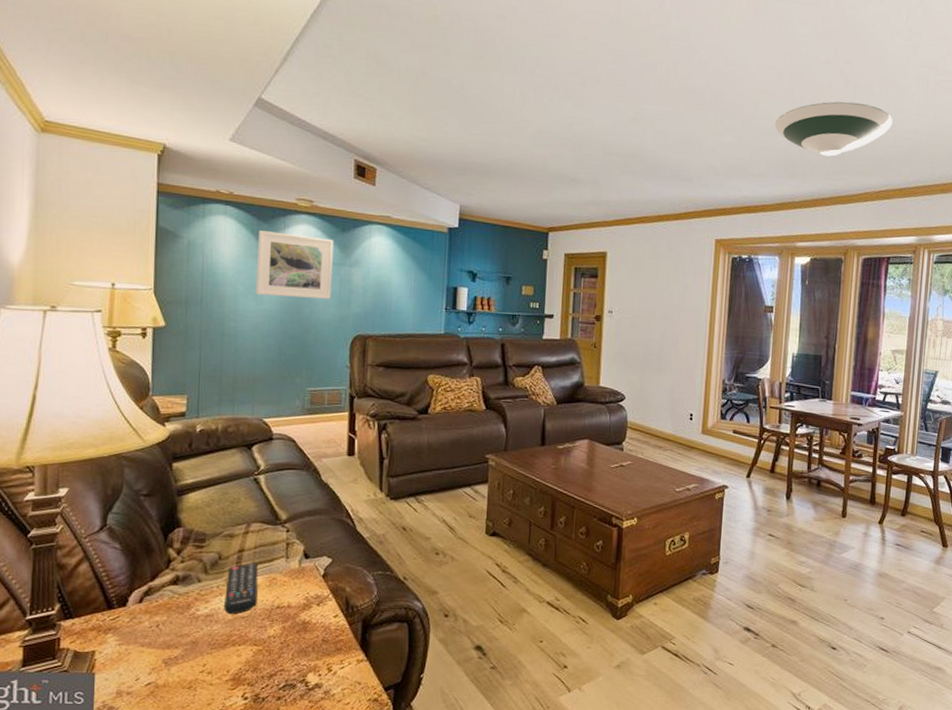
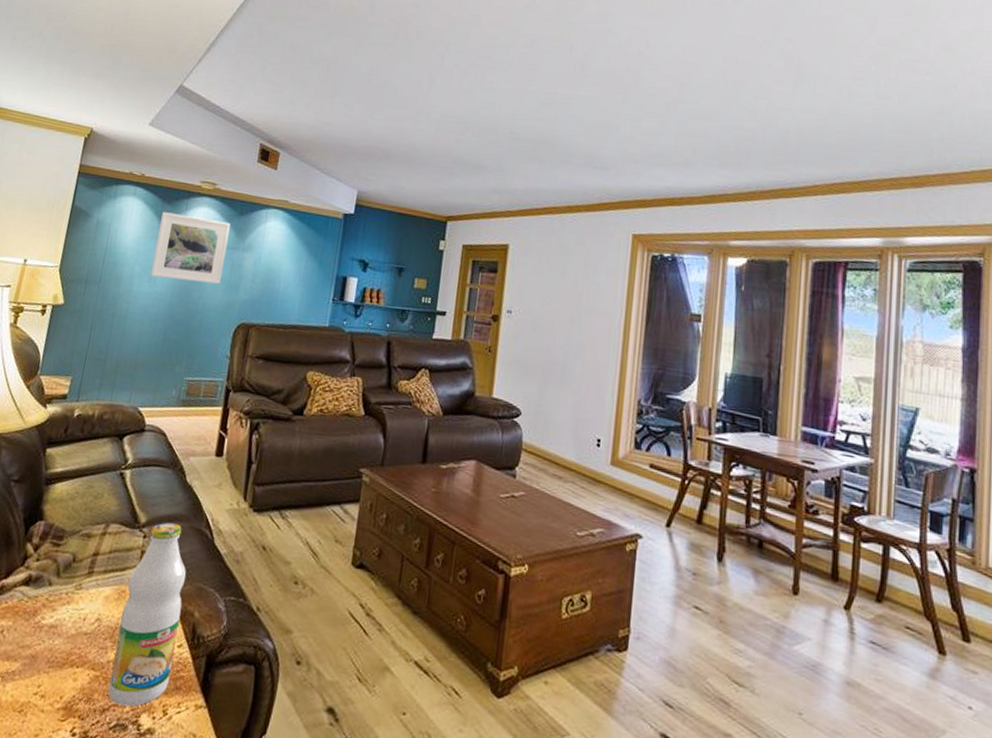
remote control: present [224,563,259,614] -> none [69,569,111,629]
bottle: none [273,517,334,670] -> present [108,522,187,707]
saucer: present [775,101,893,157] -> none [704,83,847,144]

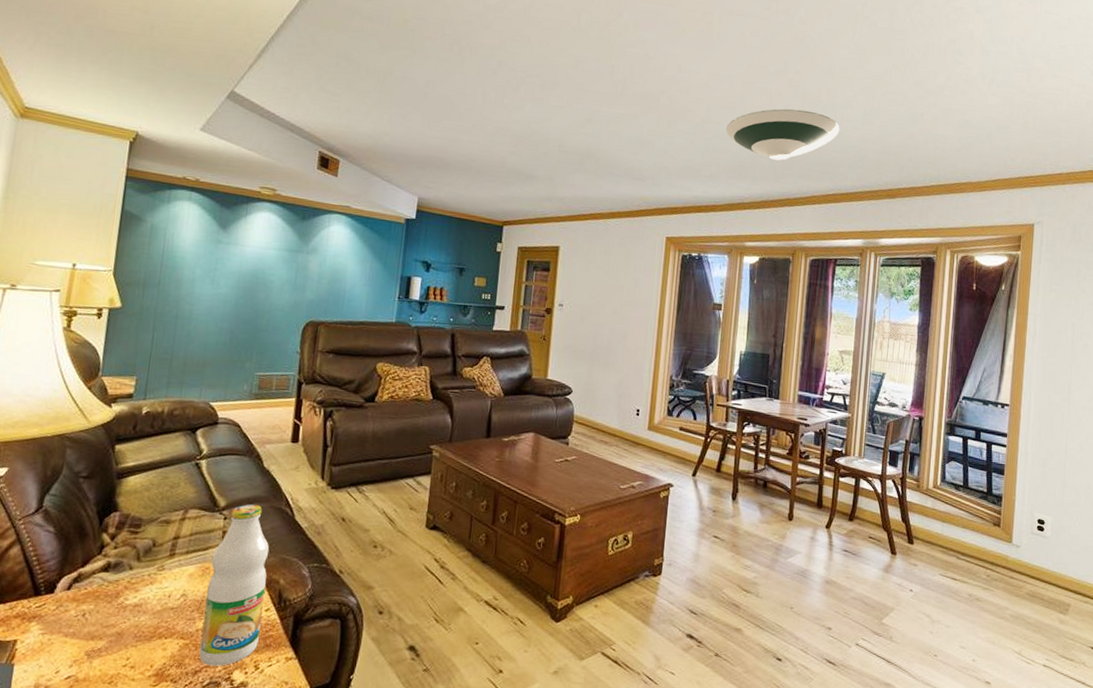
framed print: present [151,212,231,284] -> none [213,216,293,285]
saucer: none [704,83,847,144] -> present [726,109,840,161]

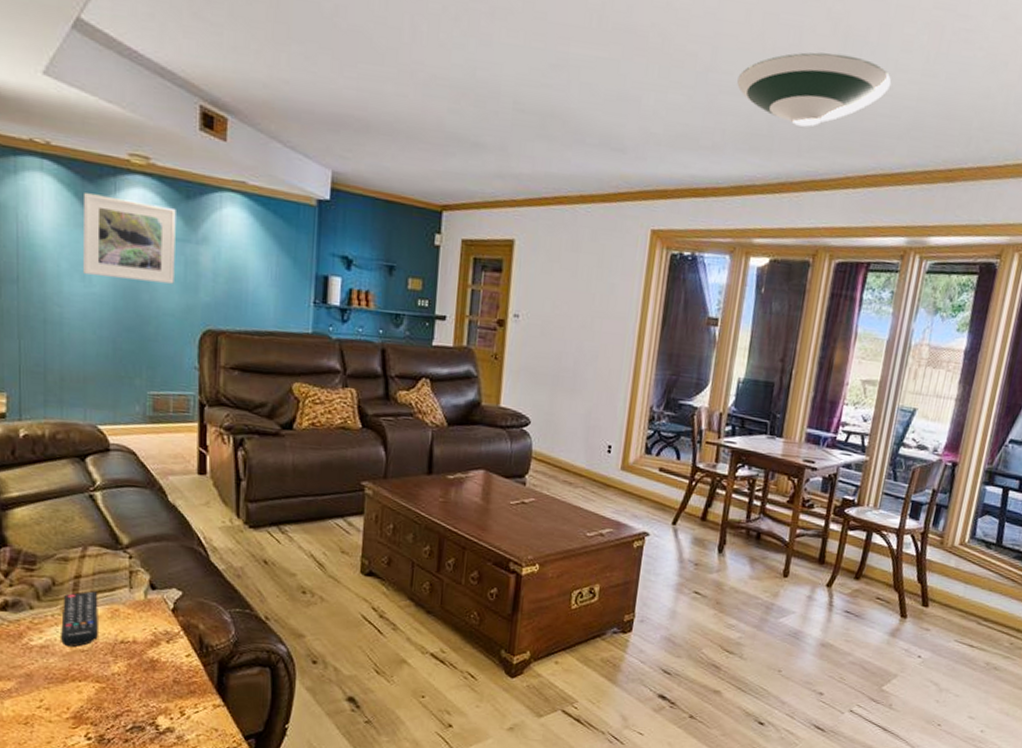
remote control: none [153,551,193,604] -> present [61,591,98,647]
bottle: present [199,504,270,666] -> none [118,542,184,711]
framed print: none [213,216,293,285] -> present [84,193,176,284]

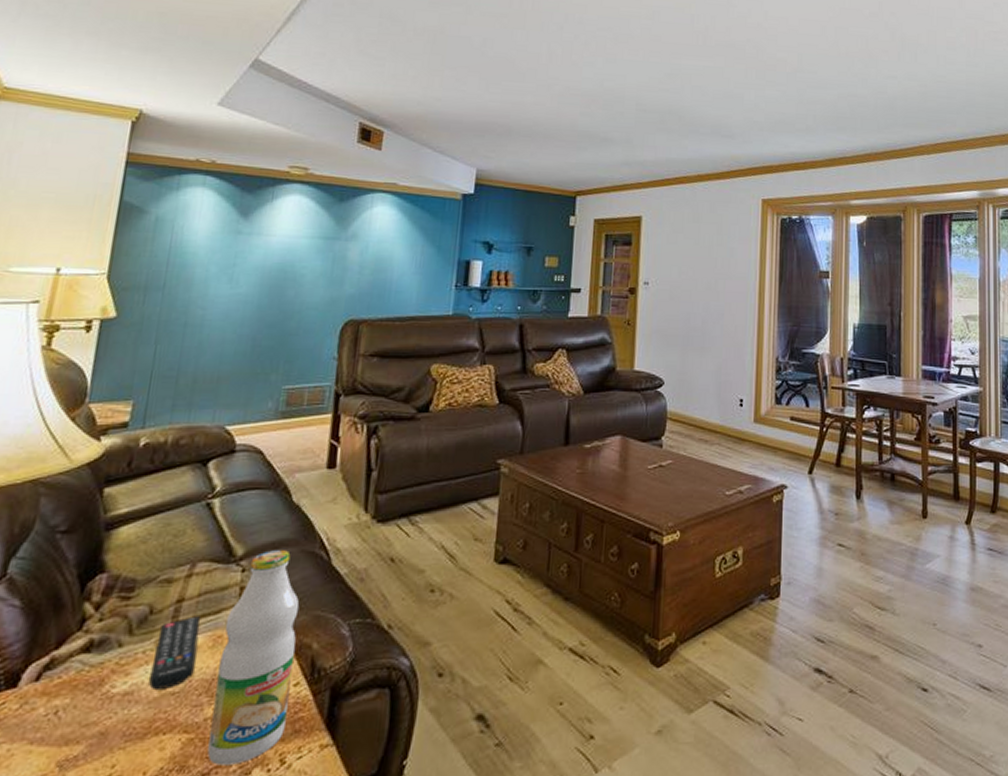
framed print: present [84,193,176,284] -> none [232,203,329,279]
bottle: none [118,542,184,711] -> present [207,550,300,765]
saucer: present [737,52,892,127] -> none [821,53,944,109]

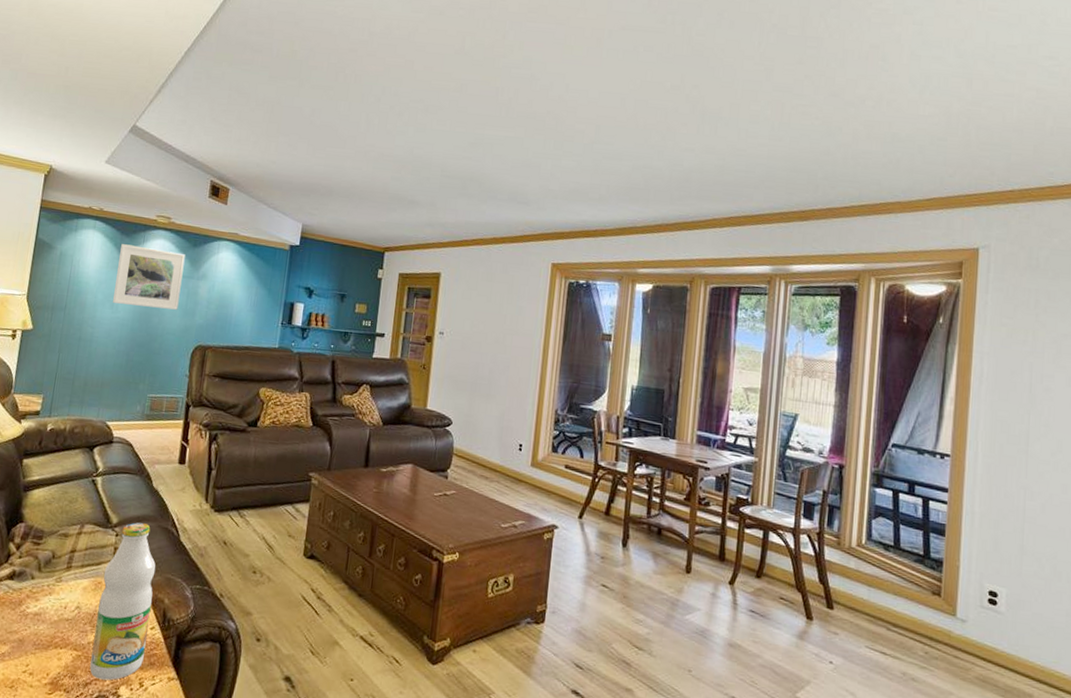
remote control: present [149,616,201,689] -> none [51,564,87,615]
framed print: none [232,203,329,279] -> present [113,244,185,310]

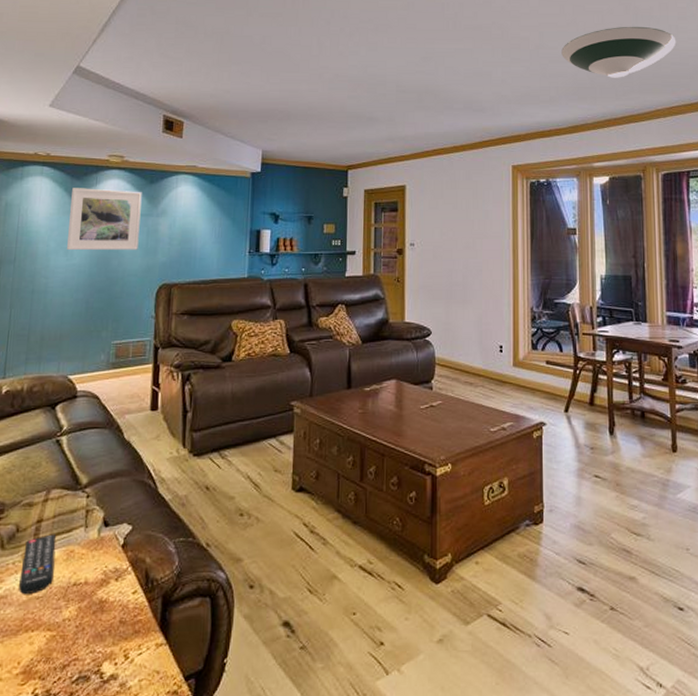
remote control: none [51,564,87,615] -> present [19,534,57,594]
bottle: present [90,522,156,681] -> none [67,480,134,658]
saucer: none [617,126,744,182] -> present [561,26,676,78]

